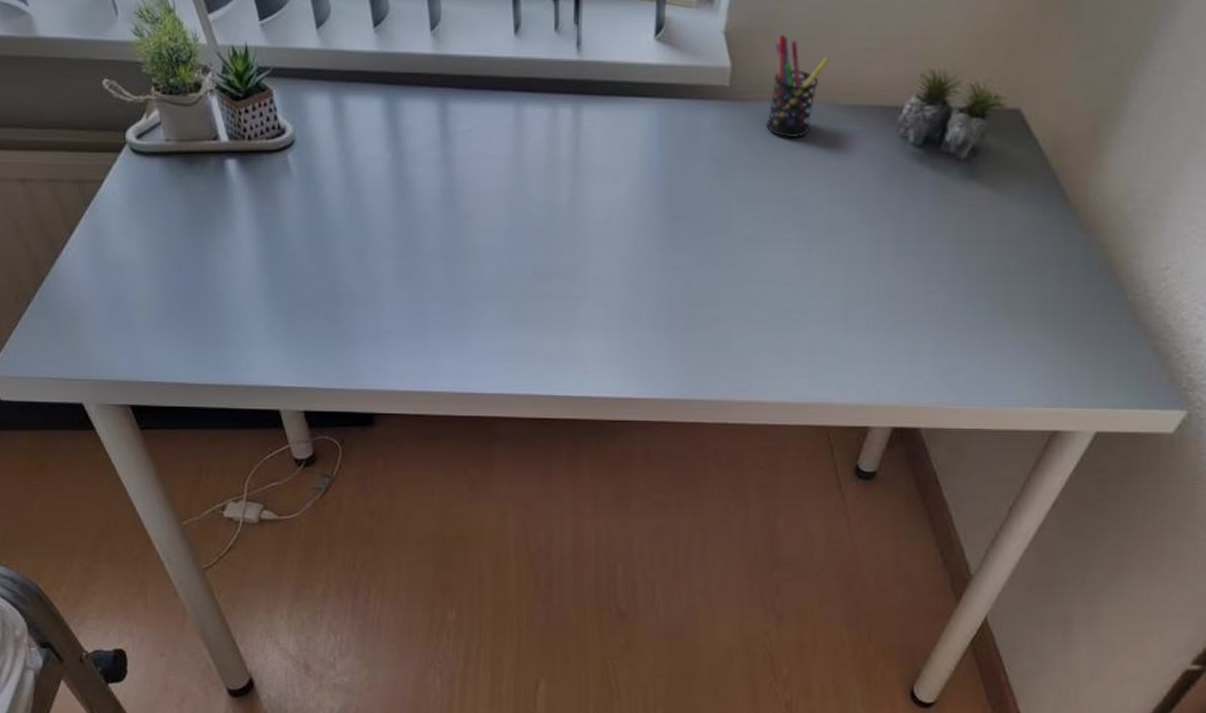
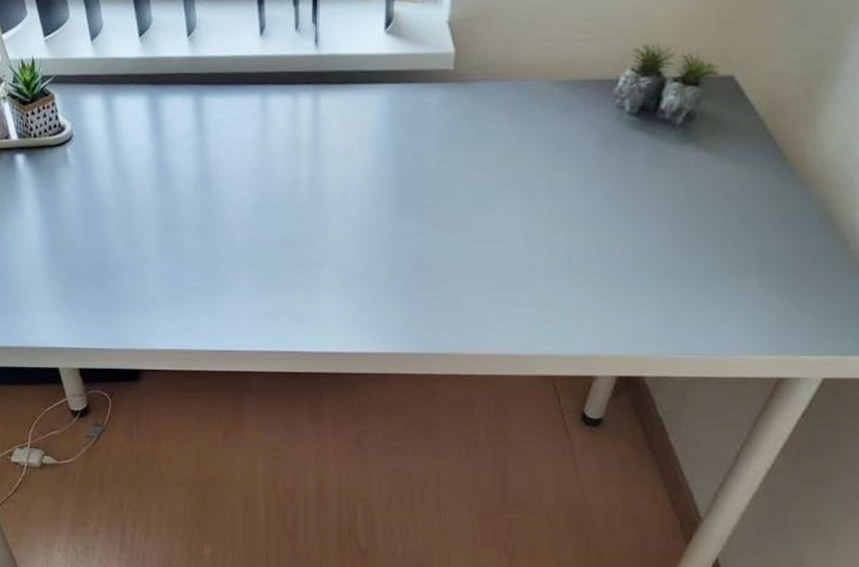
pen holder: present [766,34,830,139] -> none [489,20,547,114]

